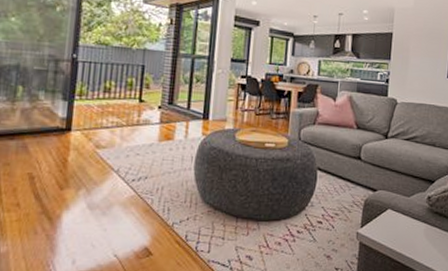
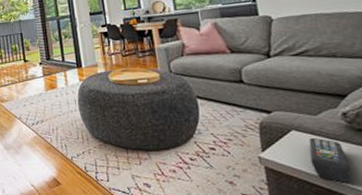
remote control: none [395,217,422,259] -> present [308,137,351,183]

